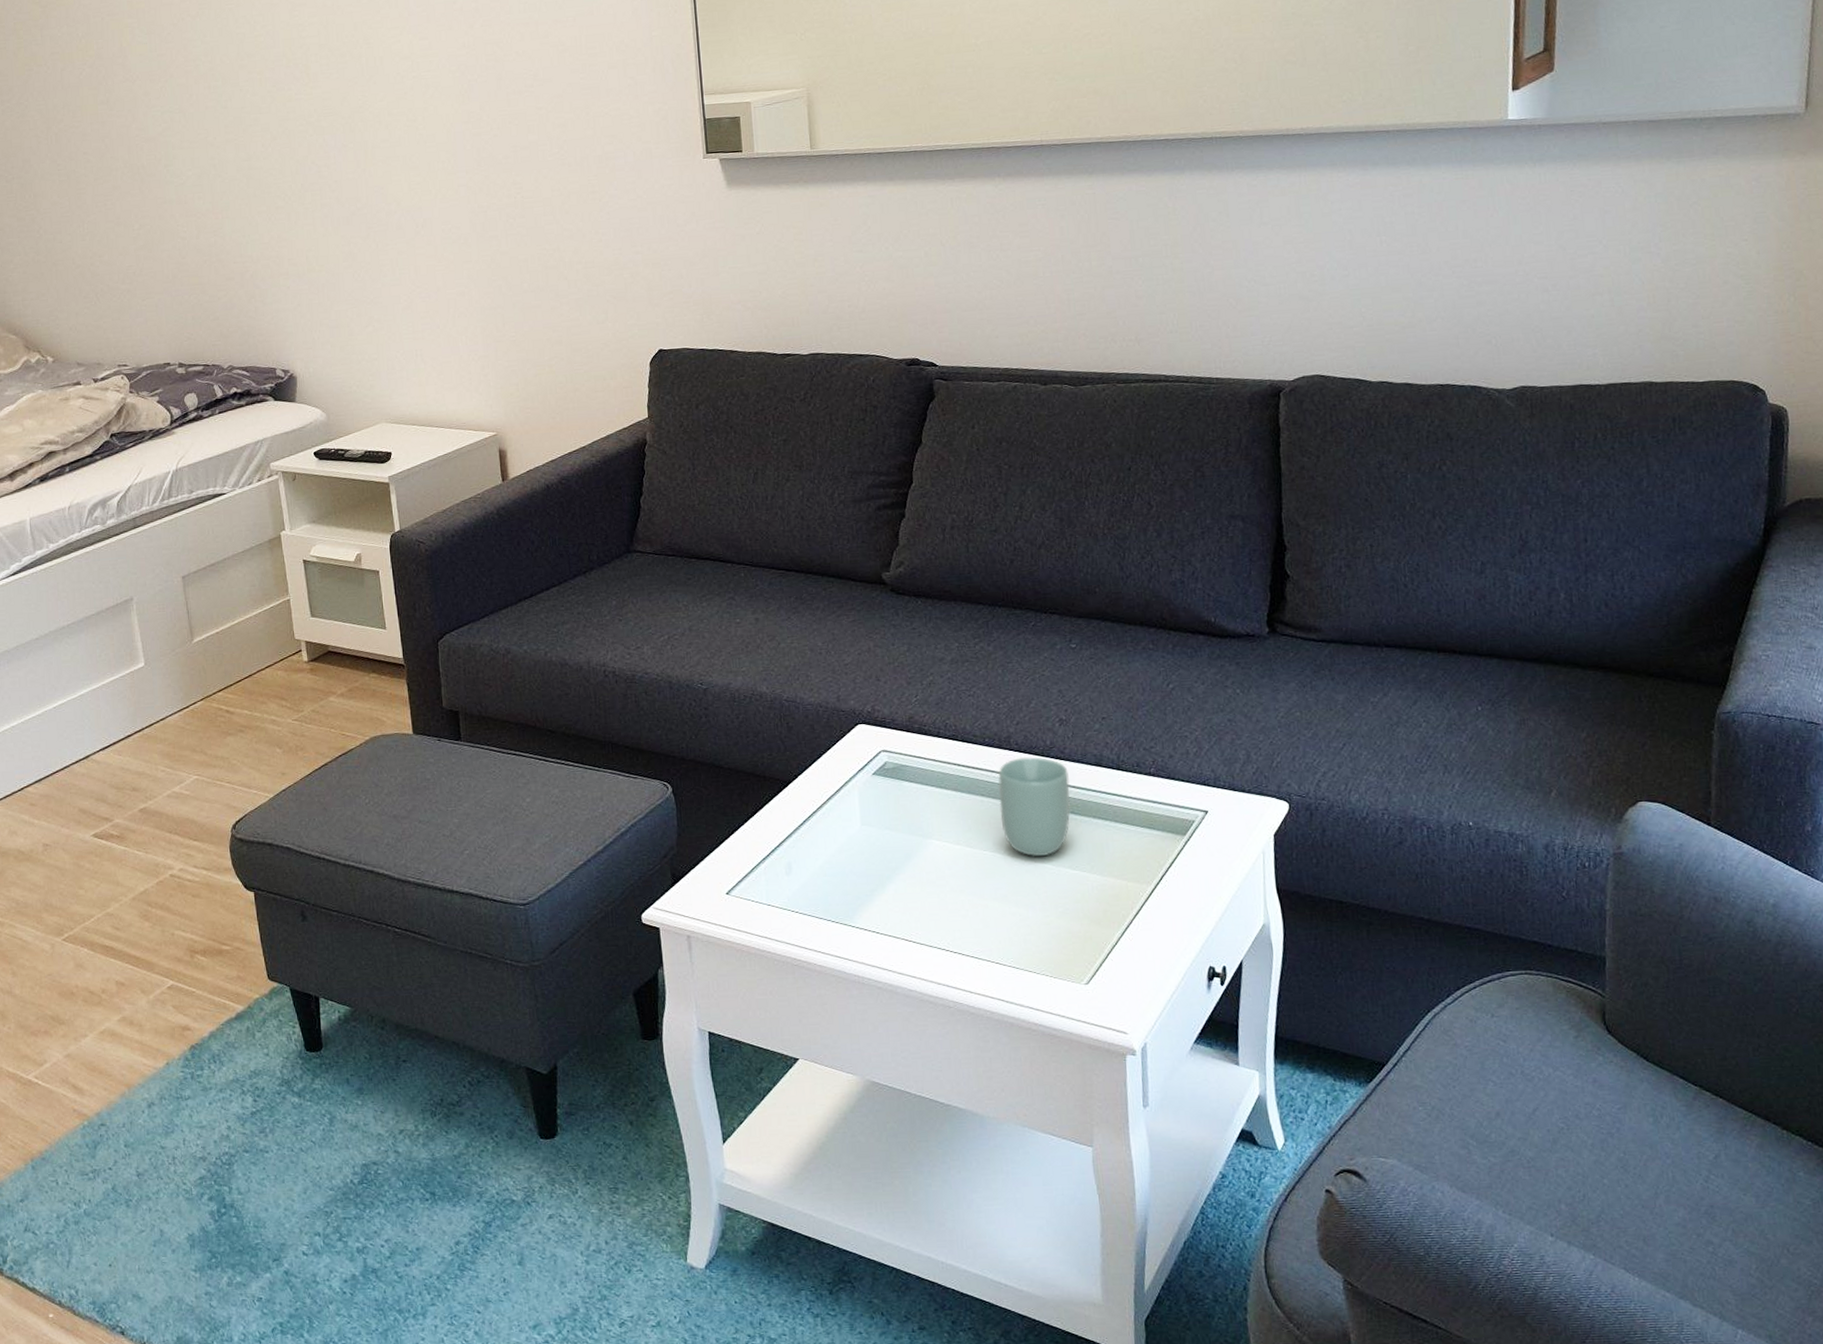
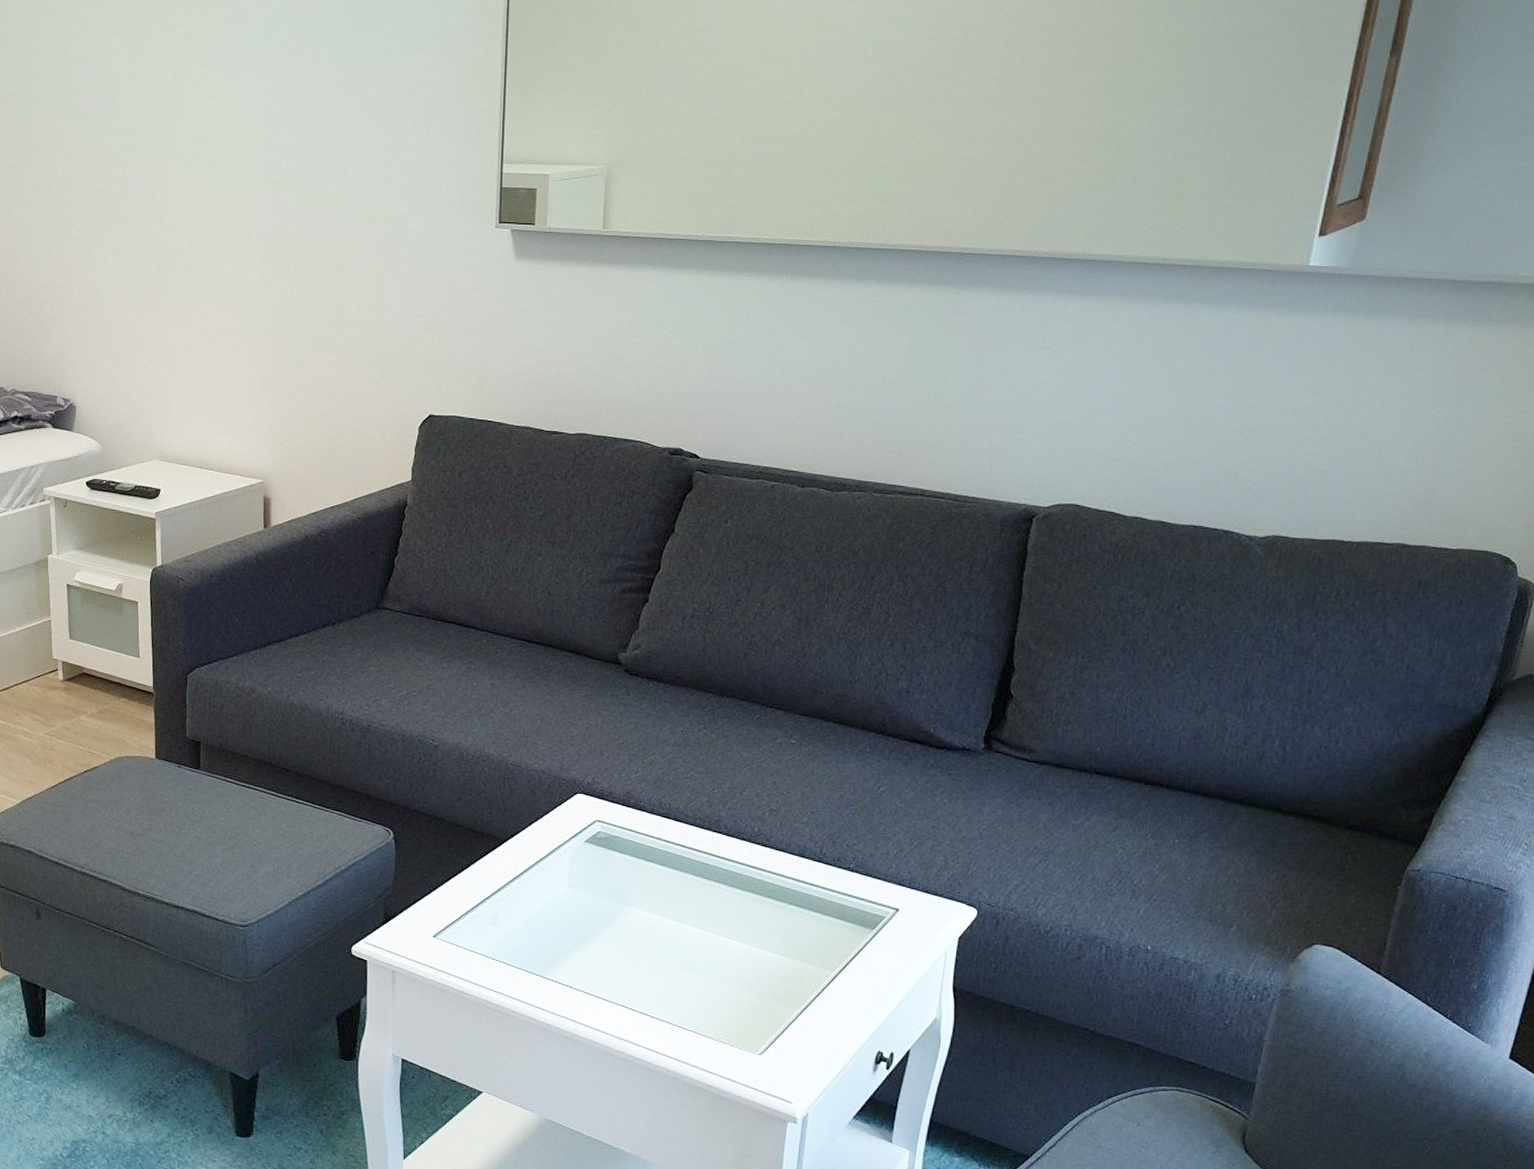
cup: present [998,757,1071,857] -> none [700,841,771,935]

